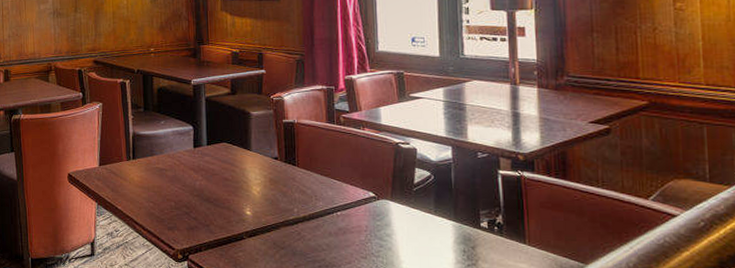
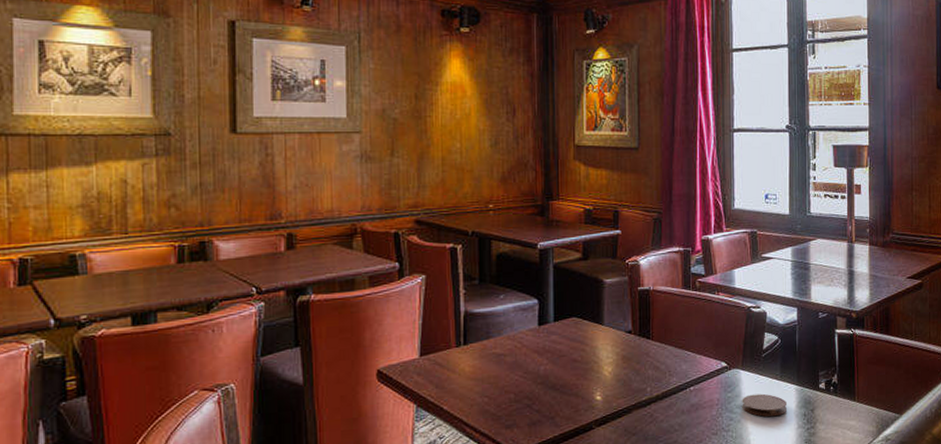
coaster: none [392,225,443,249] -> present [742,393,786,417]

